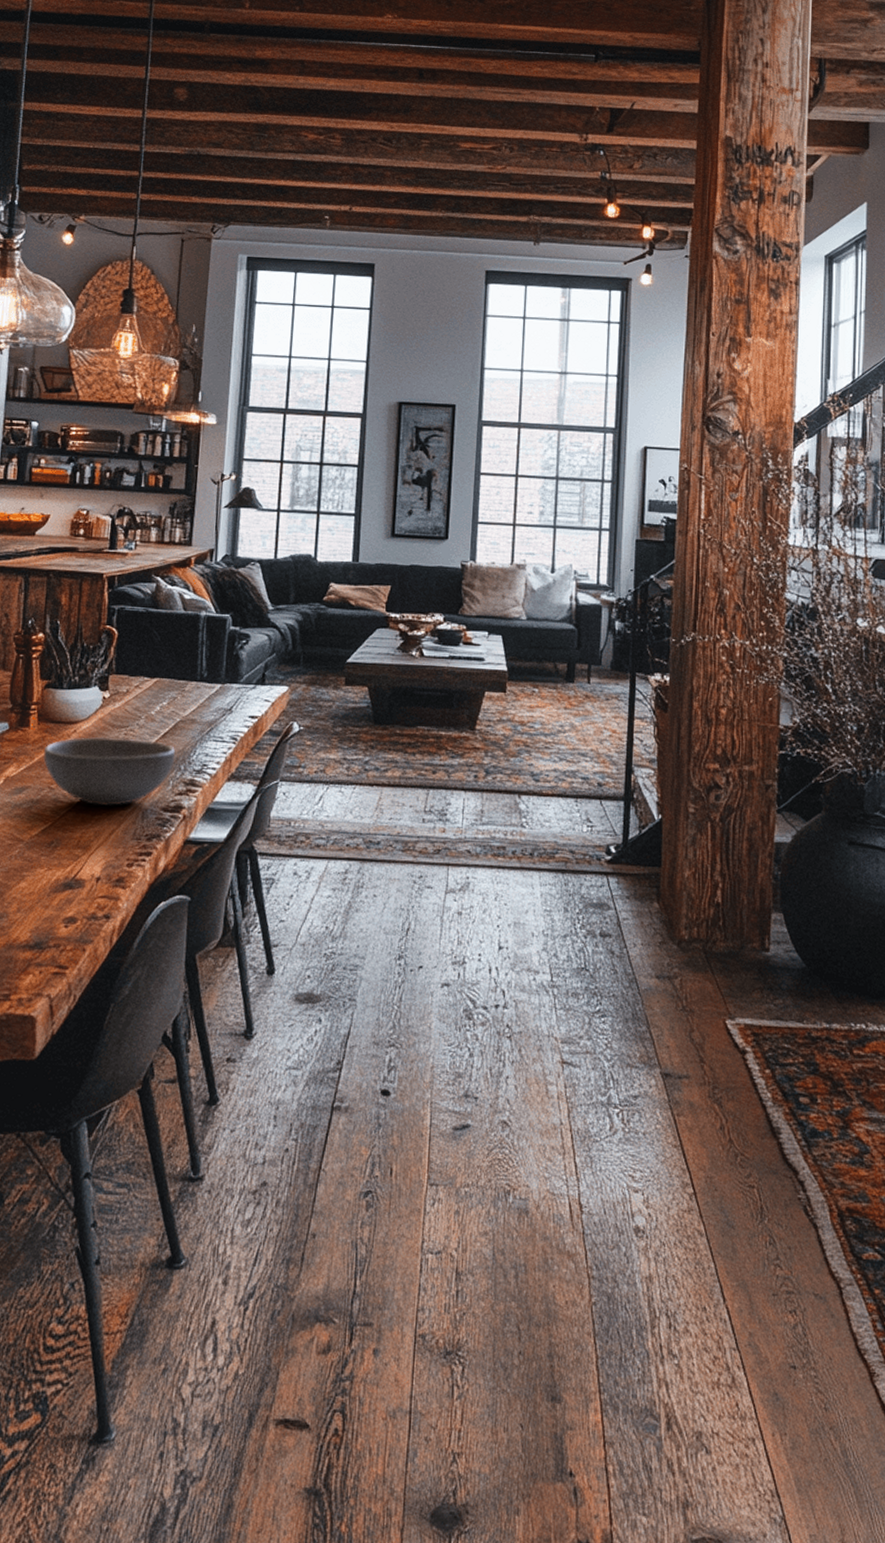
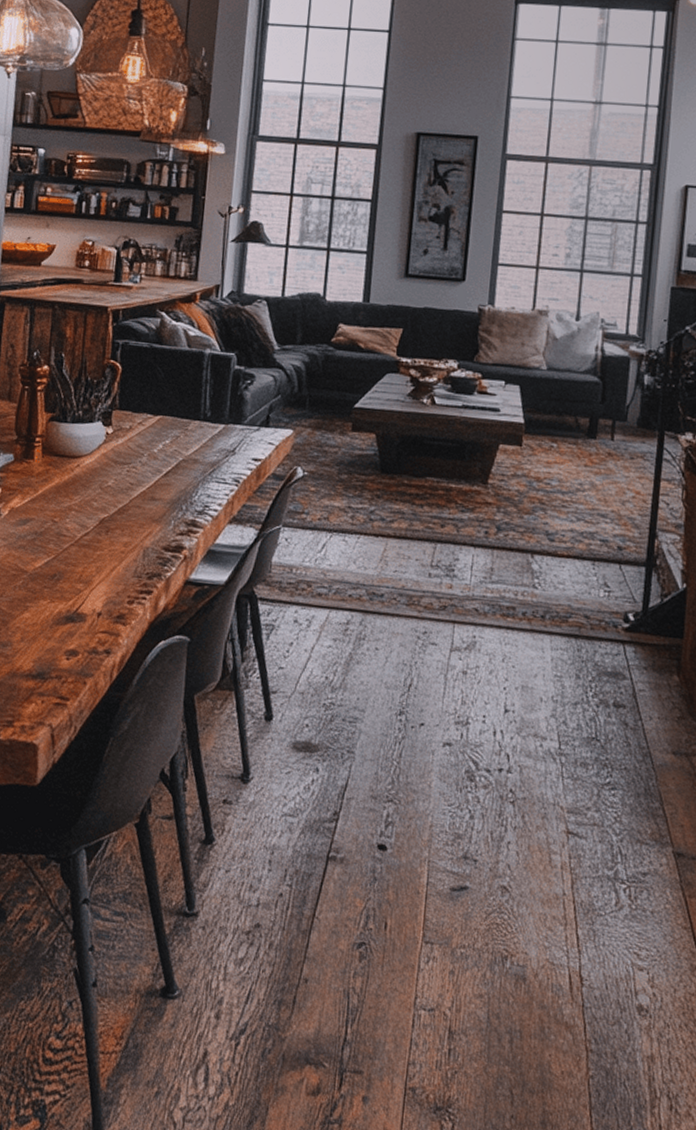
bowl: present [43,737,176,806] -> none [47,472,178,543]

